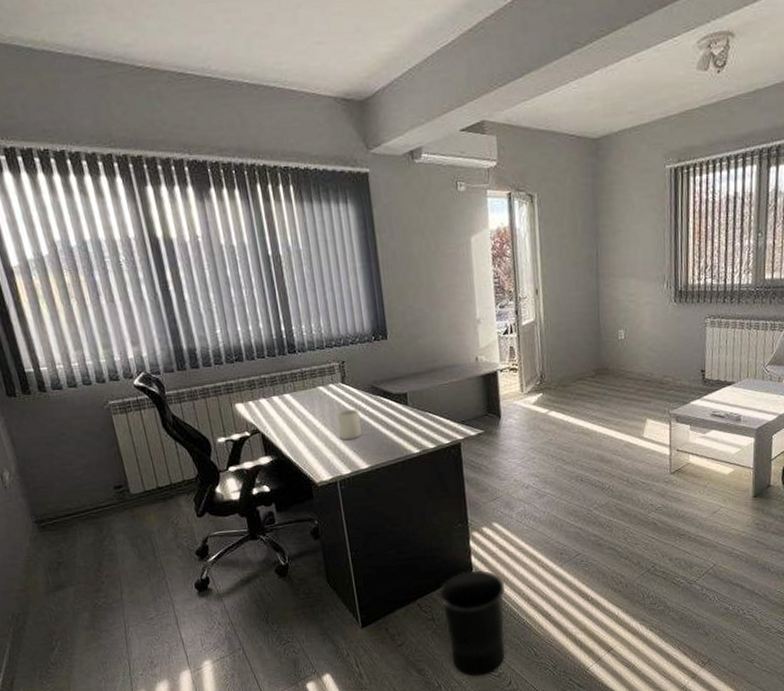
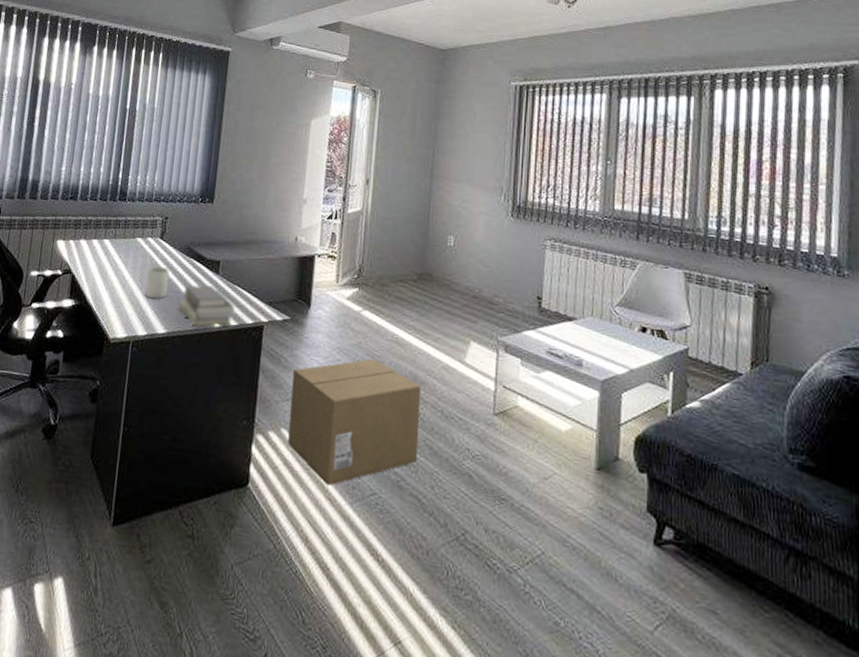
books: none [375,416,431,457] -> present [178,284,235,328]
waste bin: present [438,569,506,677] -> none [202,482,283,635]
box: none [494,450,611,557] -> present [288,358,422,486]

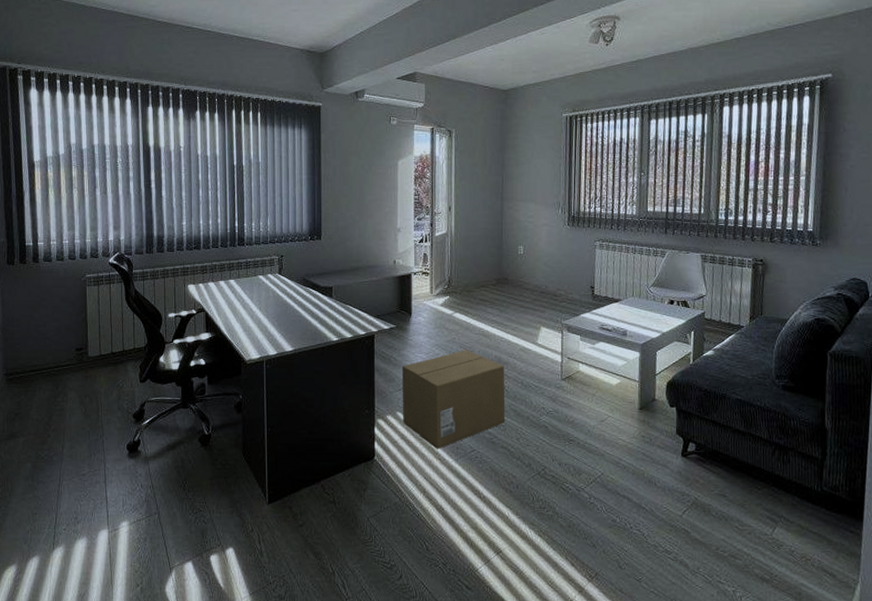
mug: present [144,266,170,299] -> none [270,297,291,324]
books: present [178,284,235,328] -> none [301,307,349,343]

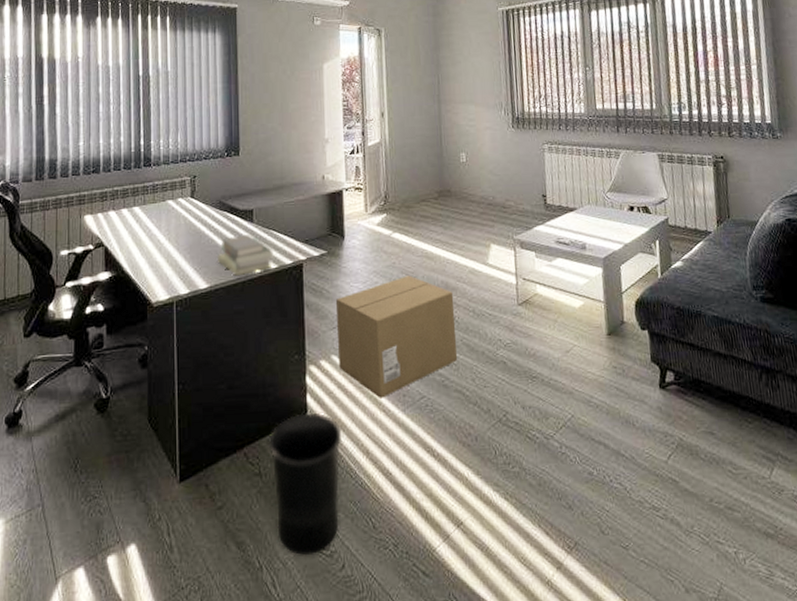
books: none [301,307,349,343] -> present [218,233,274,277]
waste bin: none [341,457,404,567] -> present [268,412,343,556]

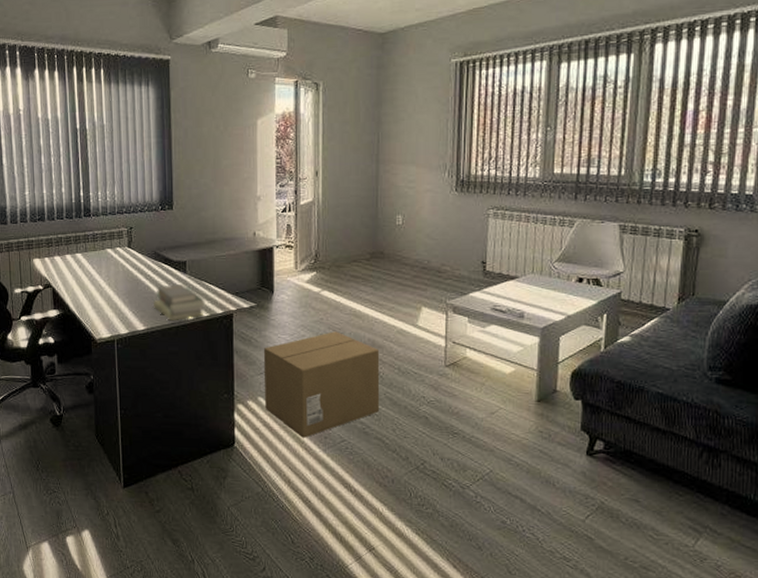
waste bin: present [268,412,343,556] -> none [199,443,266,557]

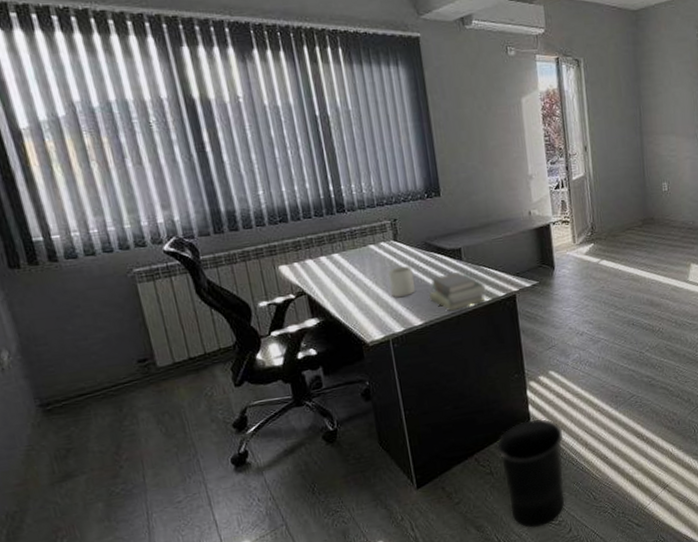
mug: none [119,272,142,302] -> present [387,266,416,298]
waste bin: none [199,443,266,557] -> present [496,418,565,528]
box: present [263,331,380,438] -> none [549,297,662,401]

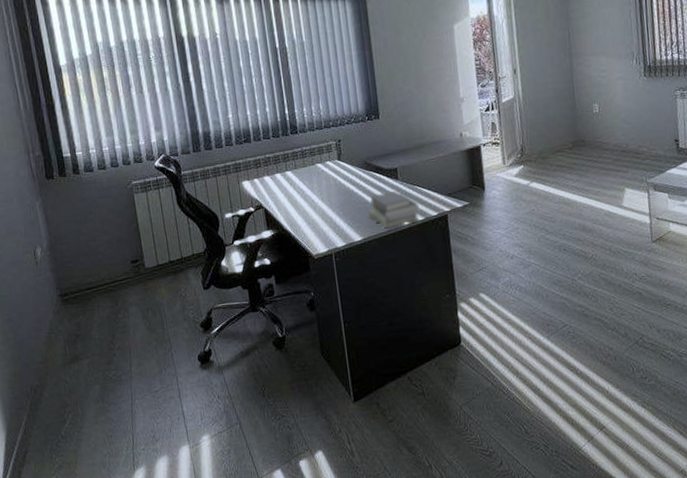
mug: present [387,266,416,298] -> none [332,184,356,214]
waste bin: present [496,418,565,528] -> none [428,341,496,456]

